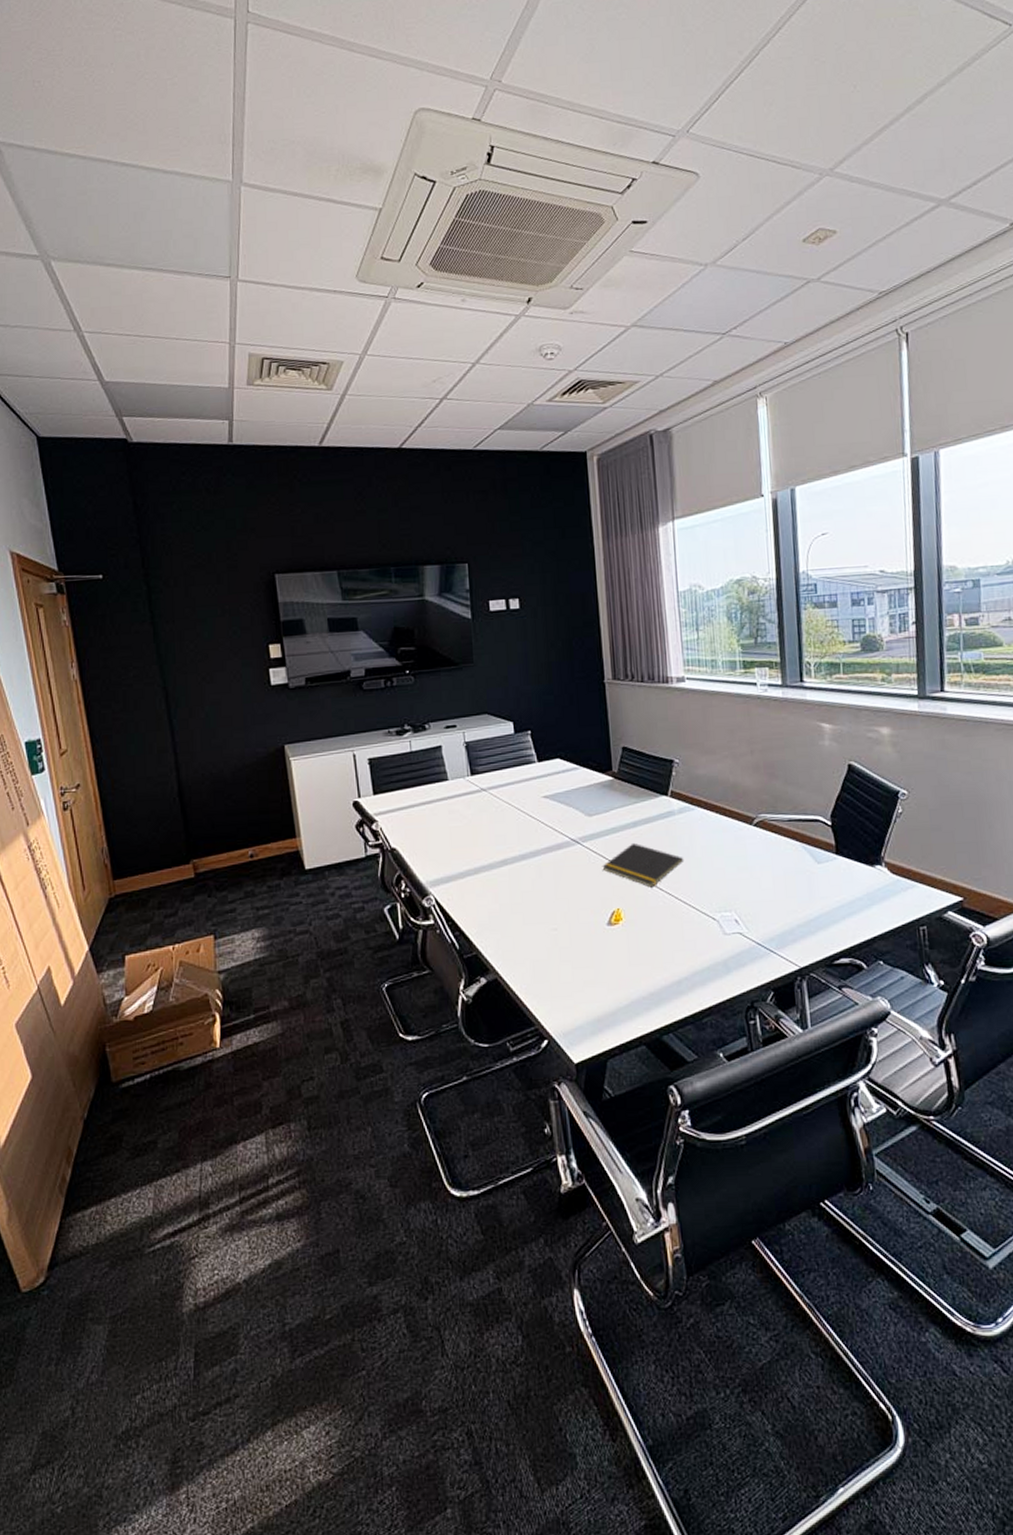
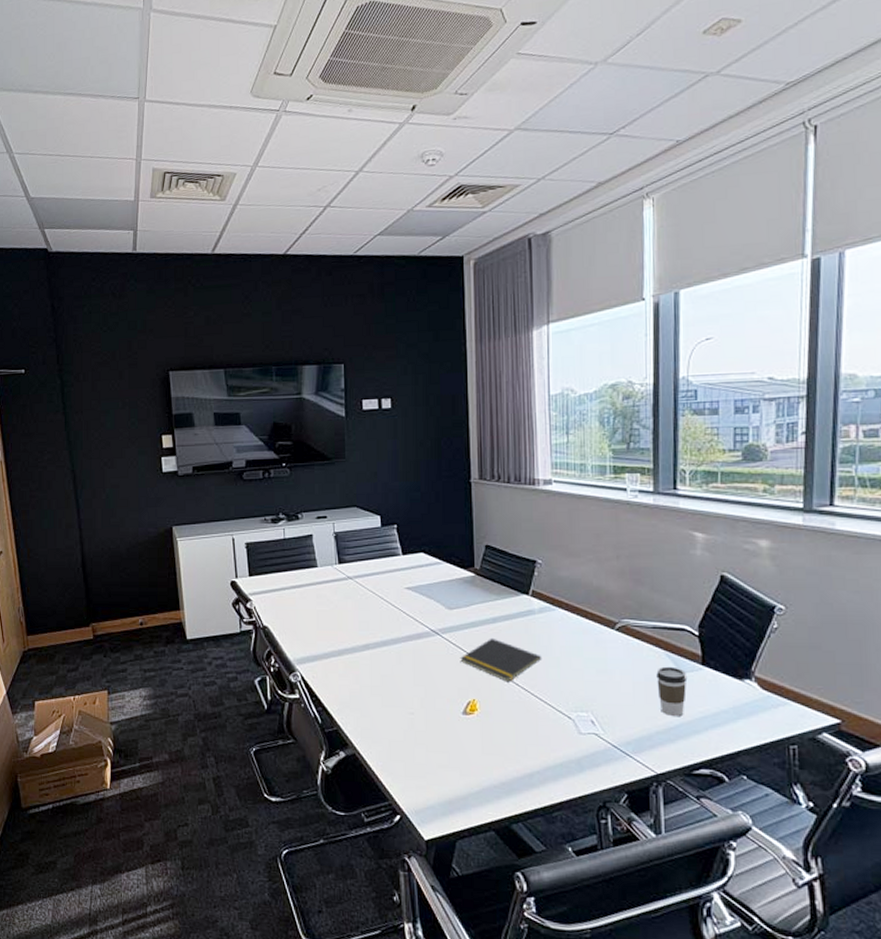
coffee cup: none [794,858,824,908] -> present [656,666,688,716]

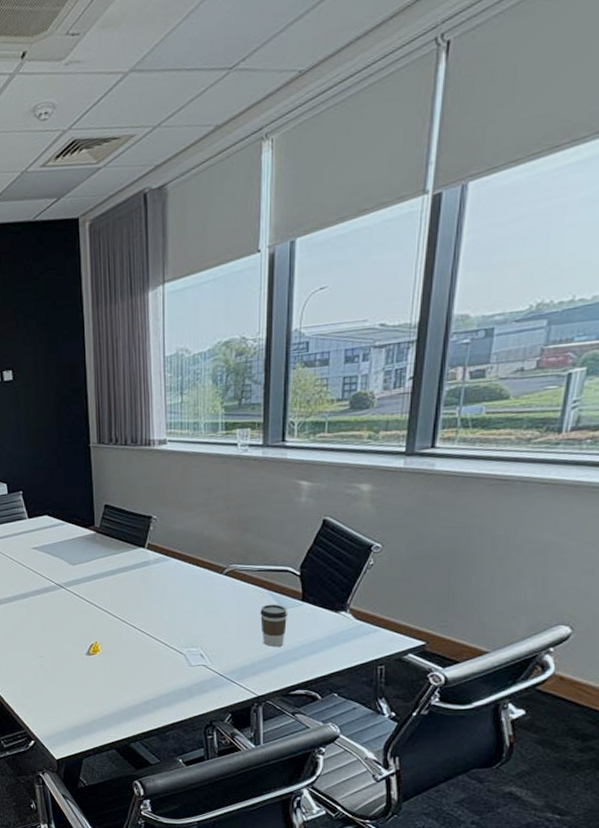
notepad: present [460,637,542,682] -> none [83,588,157,626]

